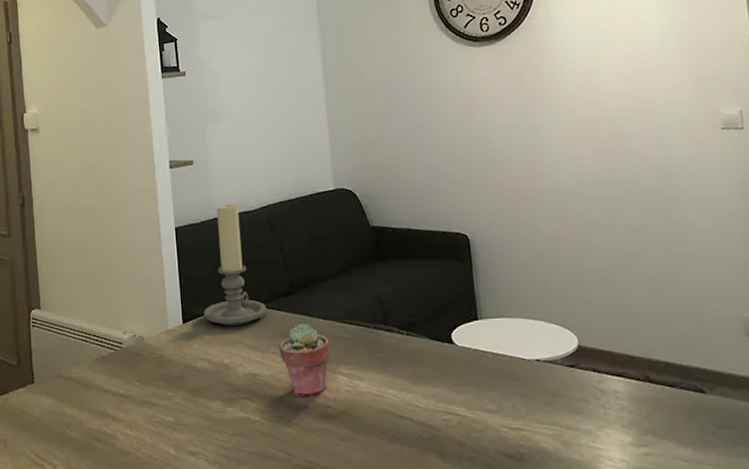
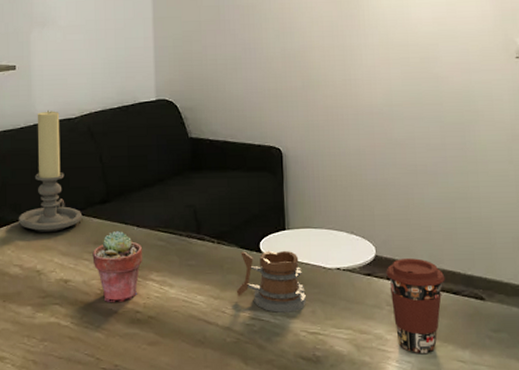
mug: none [429,341,505,407] -> present [236,250,306,313]
coffee cup: none [591,348,659,451] -> present [386,258,445,353]

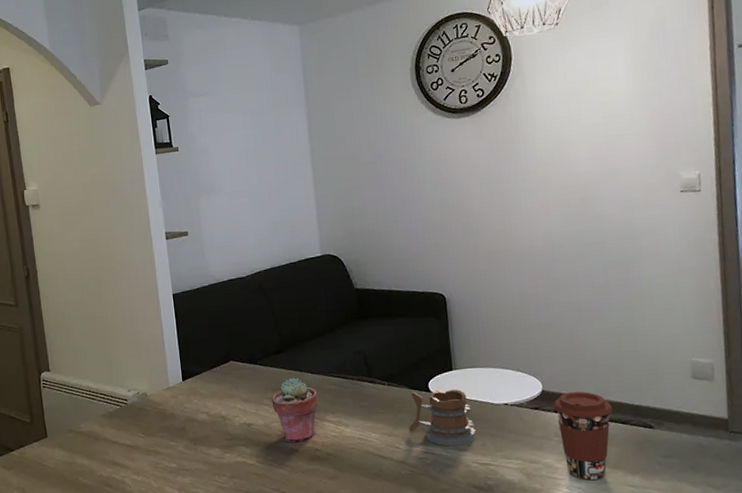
candle holder: present [18,110,83,232] -> none [201,270,260,382]

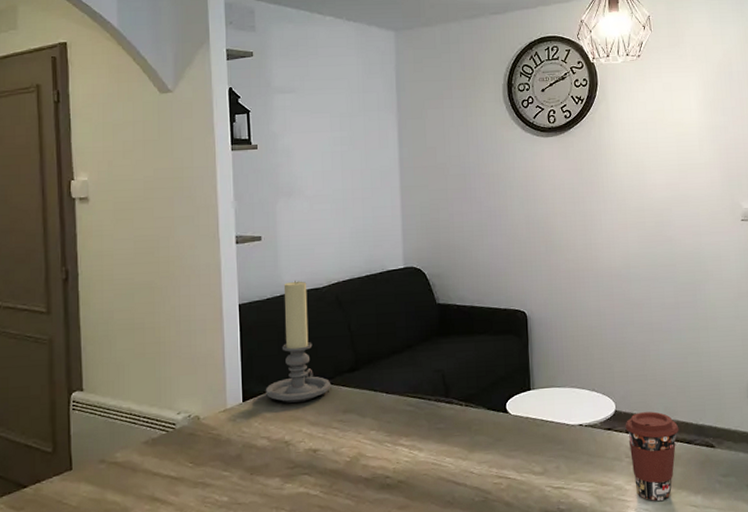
candle holder: none [201,270,260,382] -> present [265,280,331,403]
potted succulent: present [271,377,319,443] -> none [341,397,393,470]
mug: present [408,389,476,447] -> none [483,409,551,470]

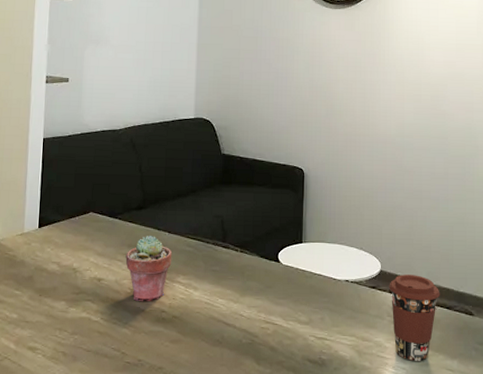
candle holder: present [265,280,331,403] -> none [59,120,120,233]
potted succulent: none [341,397,393,470] -> present [125,235,172,302]

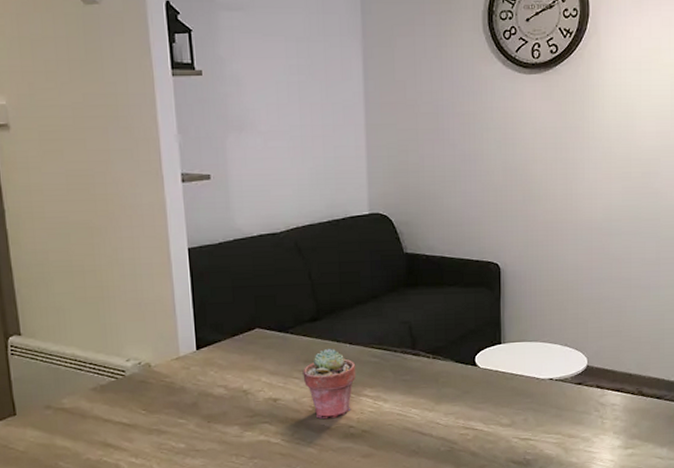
coffee cup: present [389,274,440,361] -> none [596,367,650,453]

